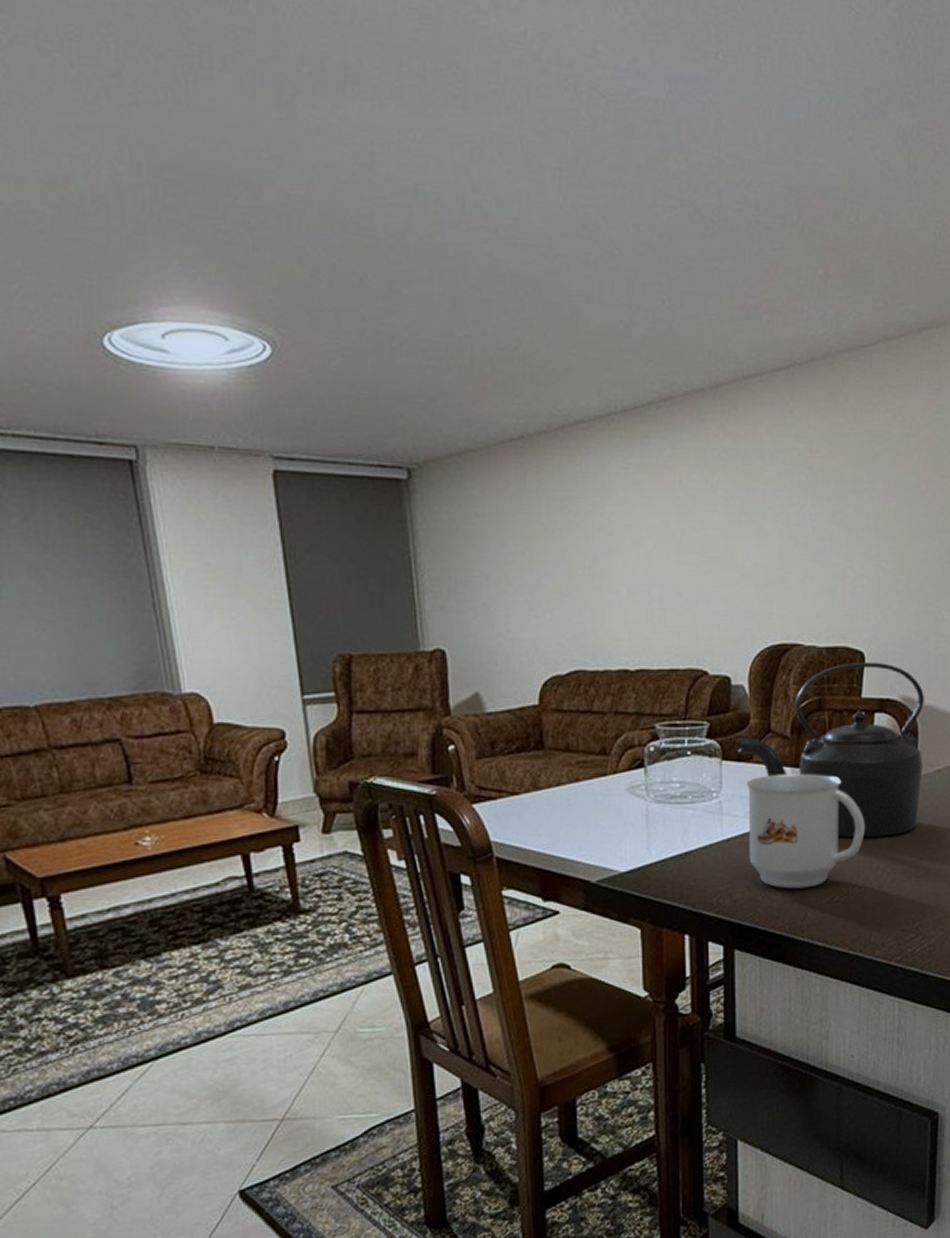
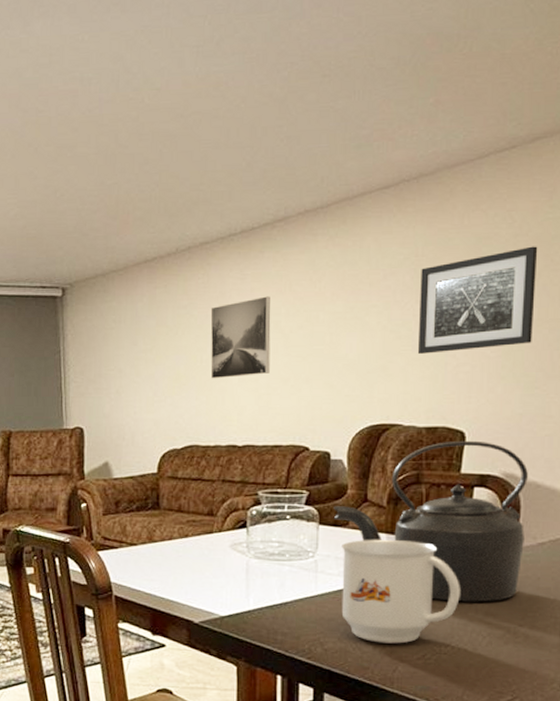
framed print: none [591,491,662,590] -> present [210,296,271,379]
wall art: none [815,448,928,564] -> present [417,246,538,354]

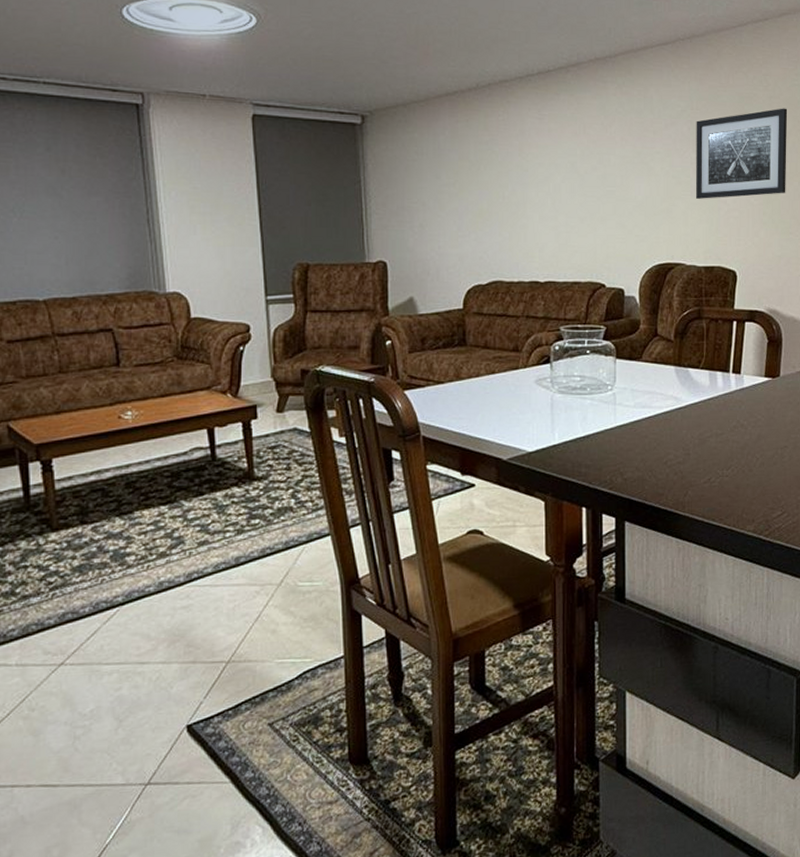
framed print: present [210,296,271,379] -> none [511,137,568,216]
kettle: present [333,440,528,602] -> none [628,279,787,427]
mug: present [341,539,460,644] -> none [637,371,737,470]

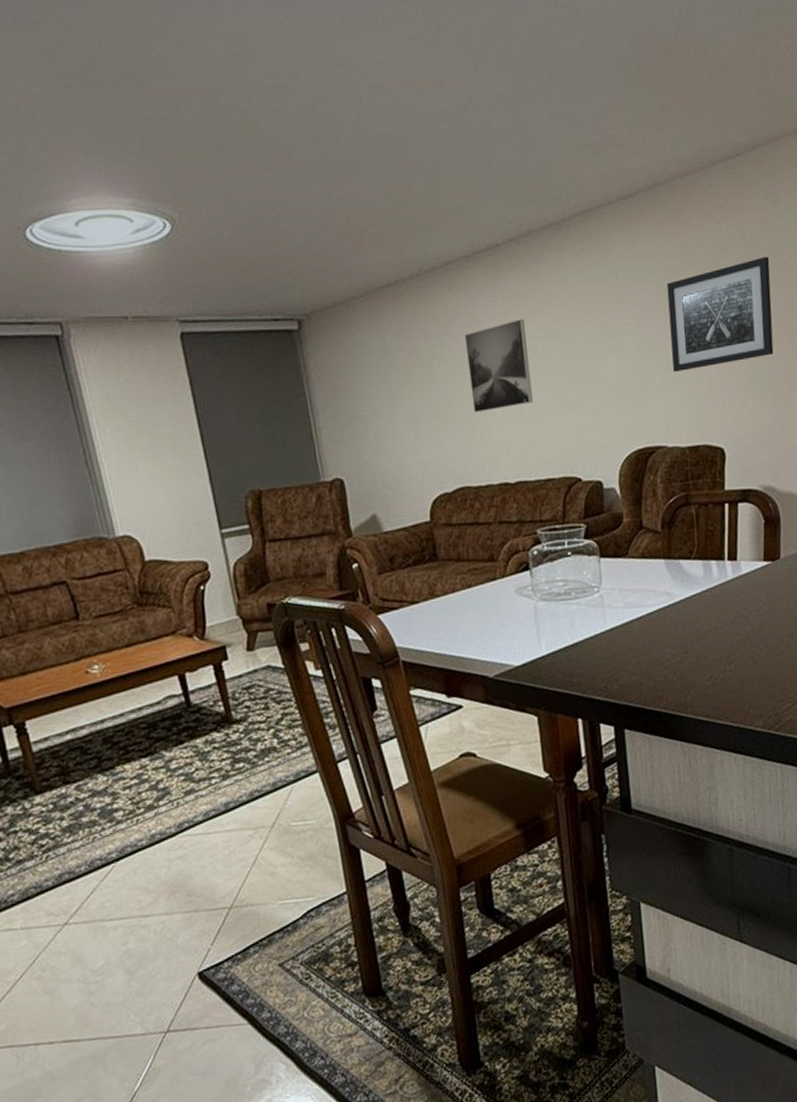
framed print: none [511,137,568,216] -> present [464,319,533,413]

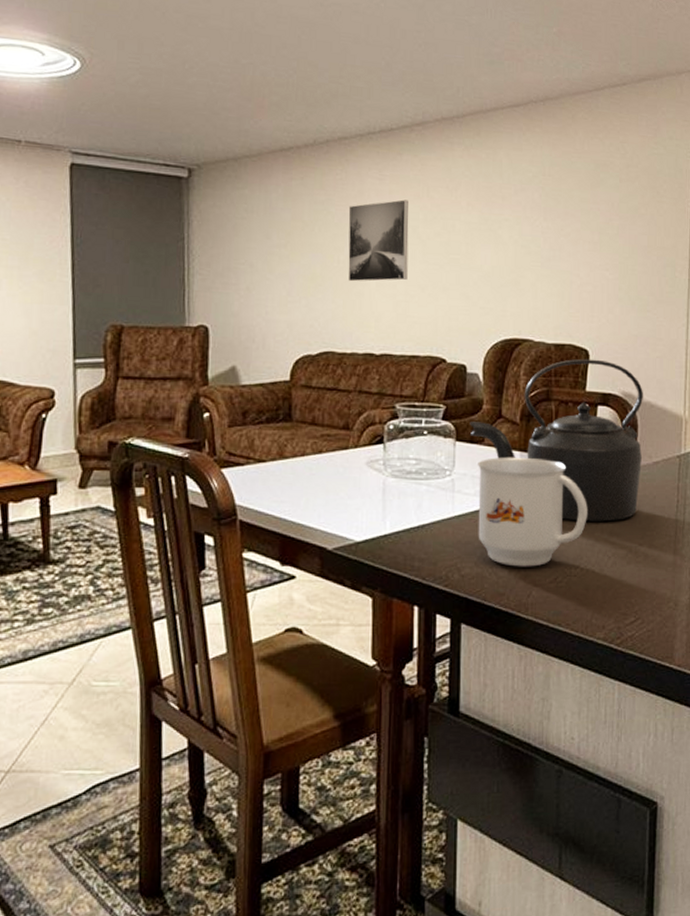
kettle: none [612,456,787,620] -> present [469,358,643,522]
mug: none [624,563,737,671] -> present [478,457,587,567]
wall art: present [667,256,774,372] -> none [546,177,646,271]

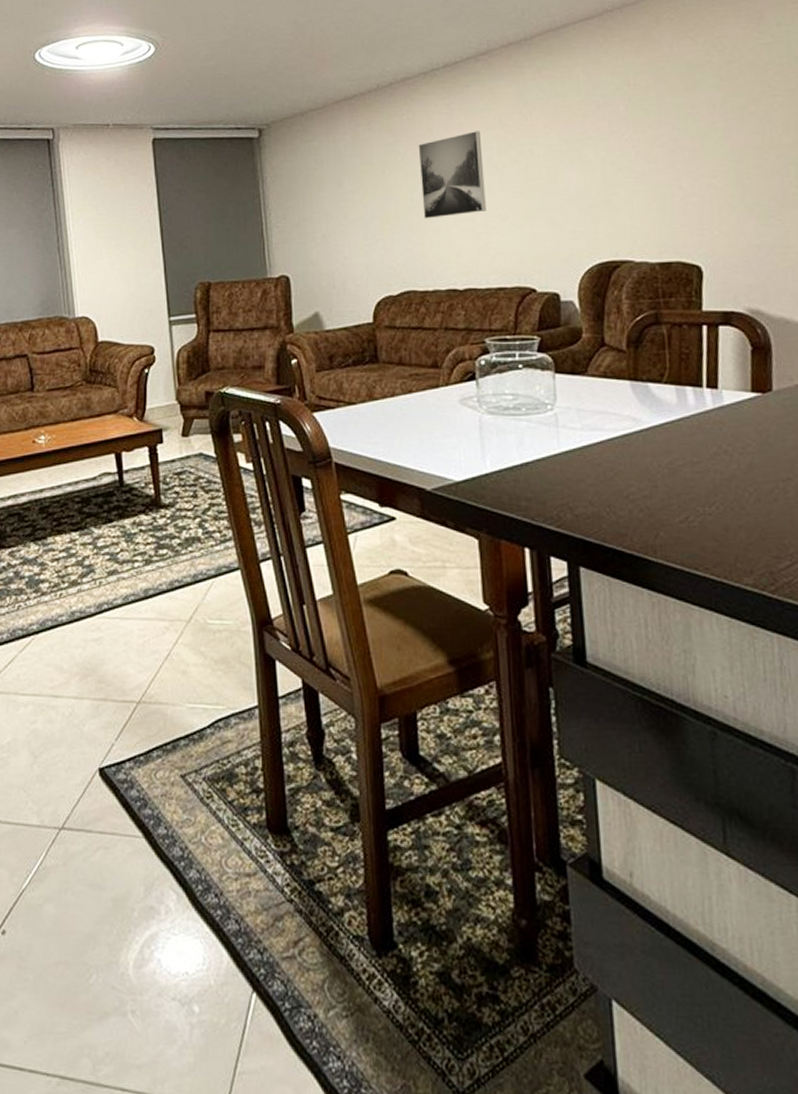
kettle: present [469,358,643,522] -> none [569,275,781,454]
mug: present [478,457,587,567] -> none [582,386,719,506]

